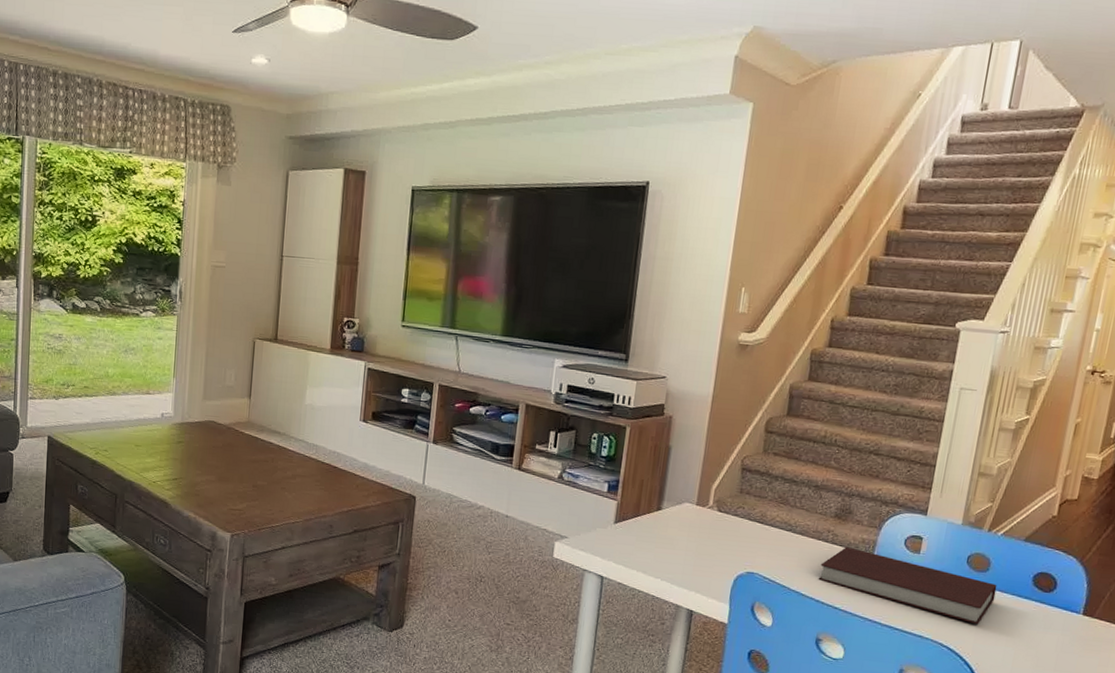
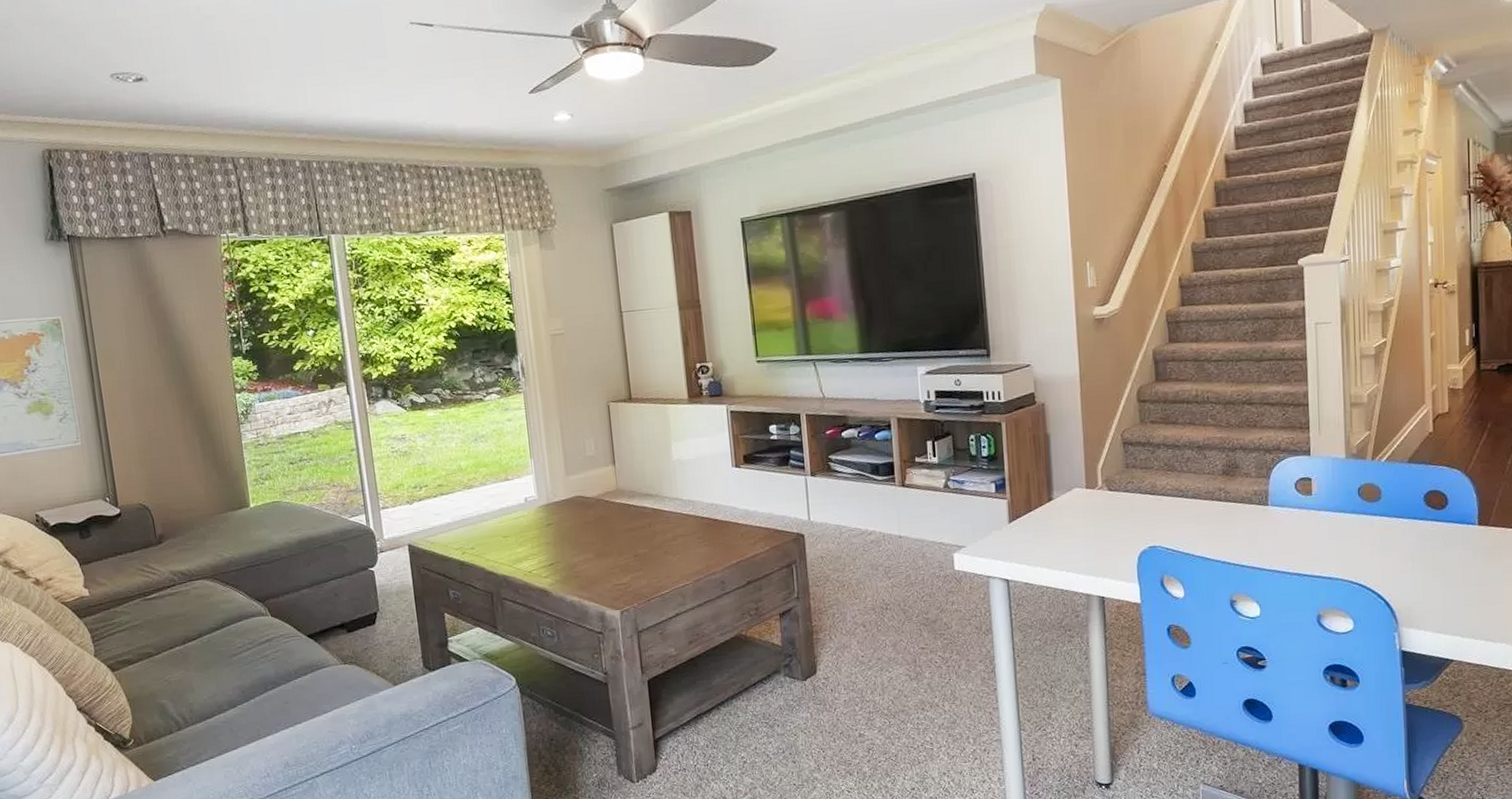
notebook: present [818,547,997,625] -> none [1219,501,1393,555]

